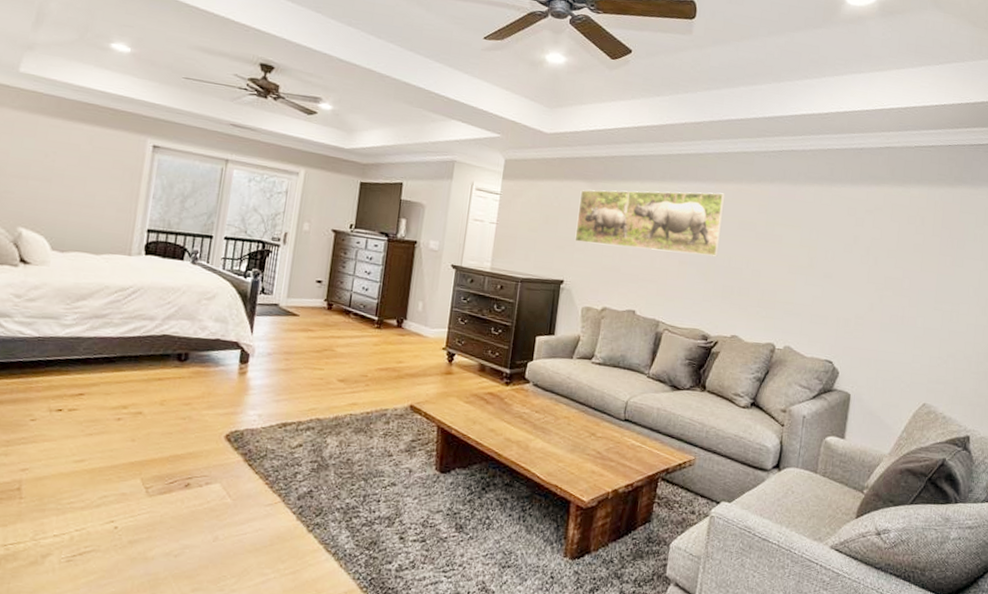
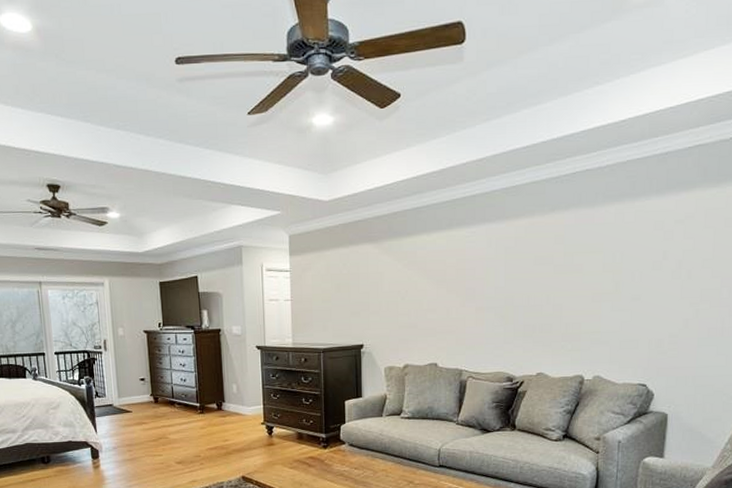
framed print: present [574,189,725,257] -> none [367,230,517,305]

